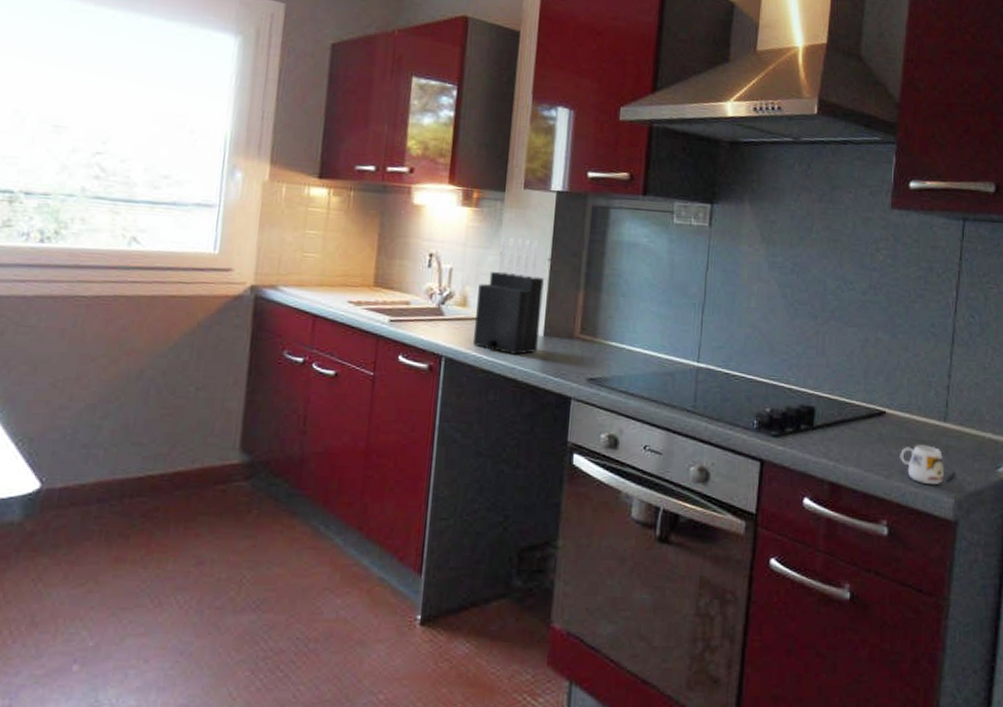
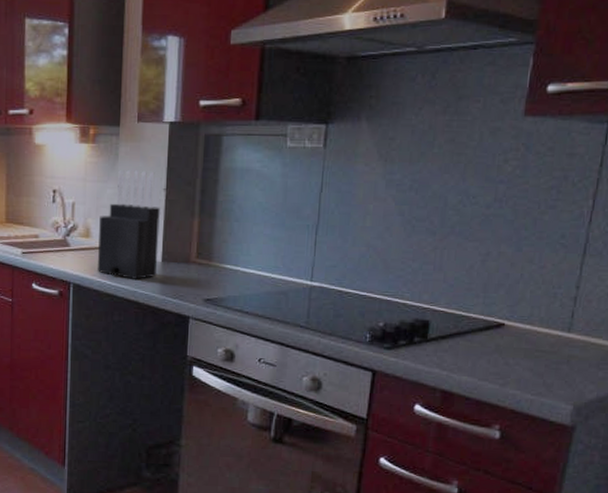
mug: present [900,445,956,485] -> none [517,355,577,393]

